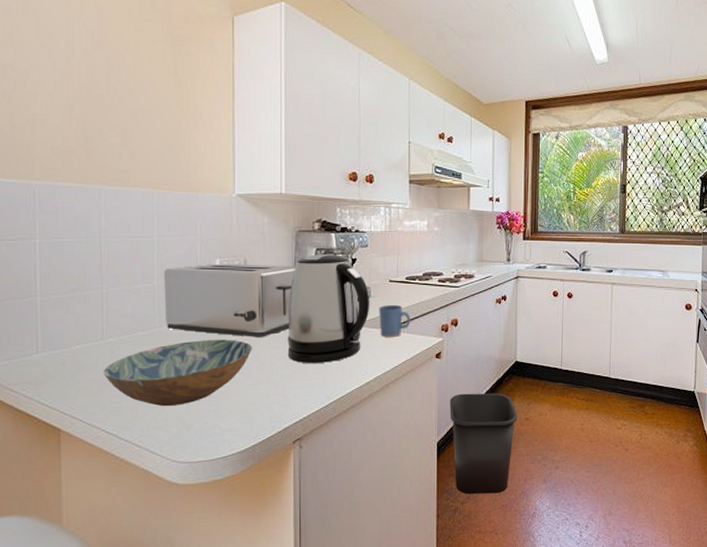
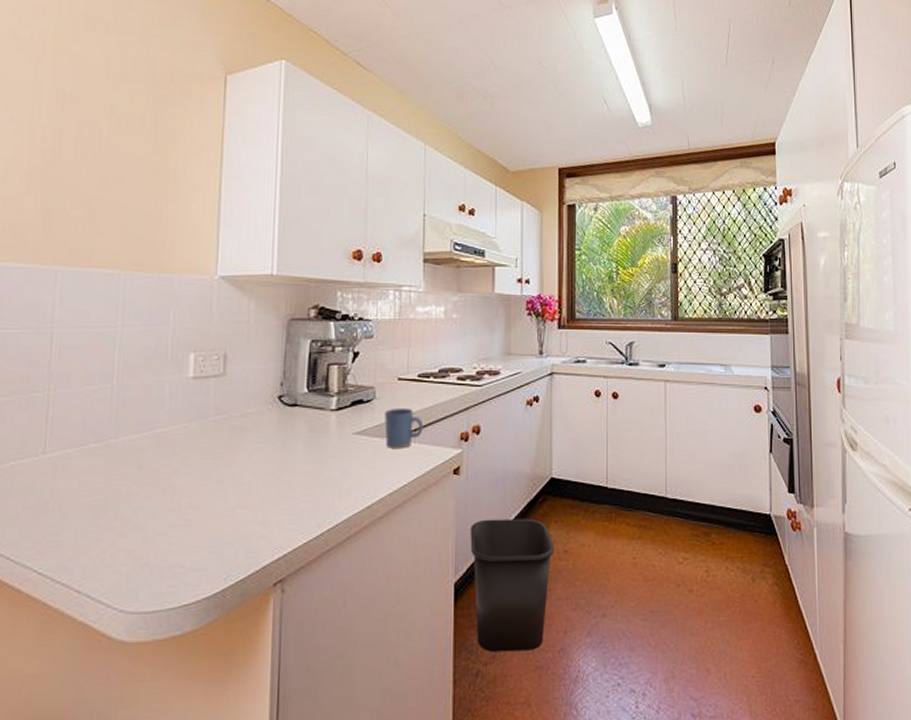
bowl: present [103,339,252,406] -> none [41,452,229,538]
toaster: present [164,263,296,337] -> none [123,358,286,450]
kettle: present [287,253,370,364] -> none [271,346,375,483]

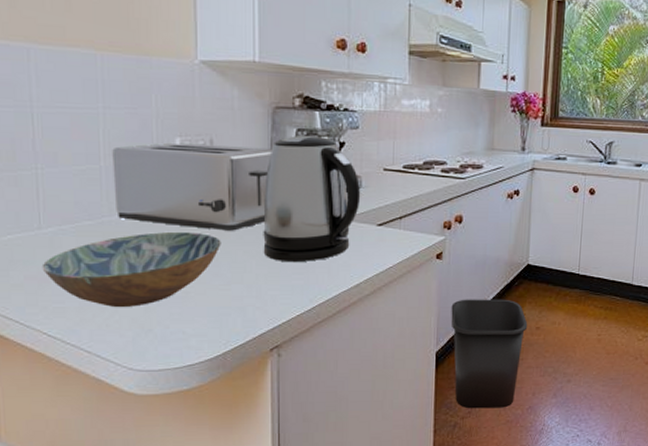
bowl: none [41,452,229,538] -> present [41,231,221,307]
toaster: none [123,358,286,450] -> present [112,142,272,231]
kettle: none [271,346,375,483] -> present [263,135,361,263]
mug: present [384,407,424,448] -> none [371,196,409,234]

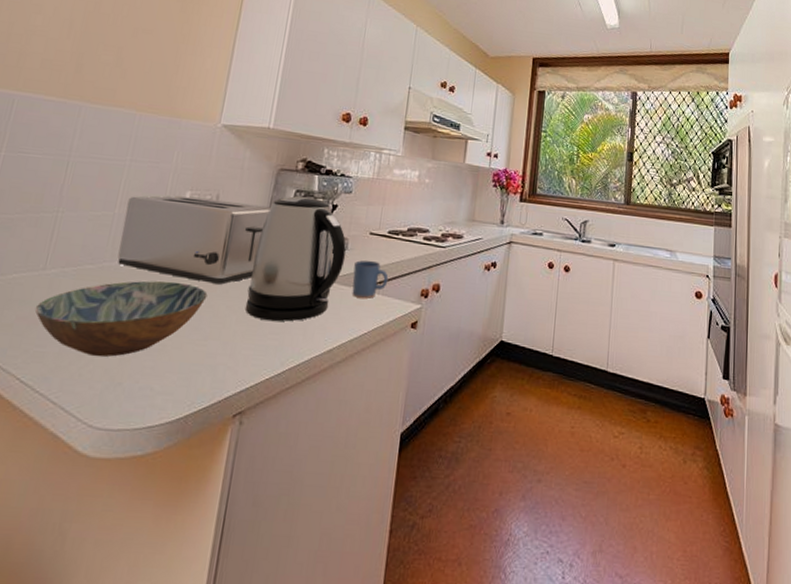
mug: none [371,196,409,234] -> present [352,260,389,298]
waste bin: present [451,299,528,409] -> none [416,374,499,509]

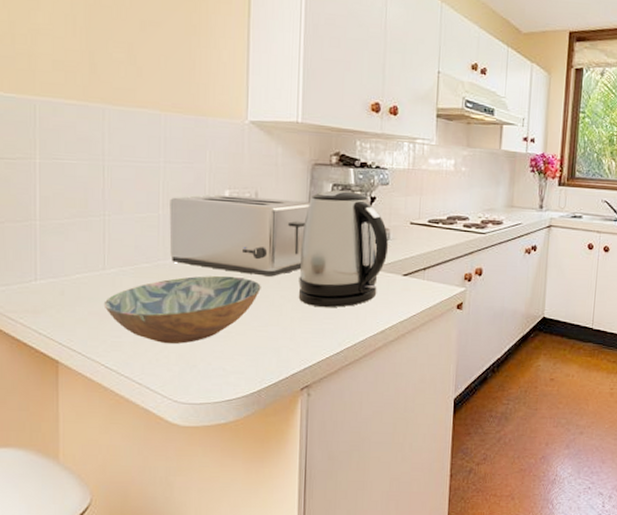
mug: present [352,260,389,298] -> none [397,248,432,284]

